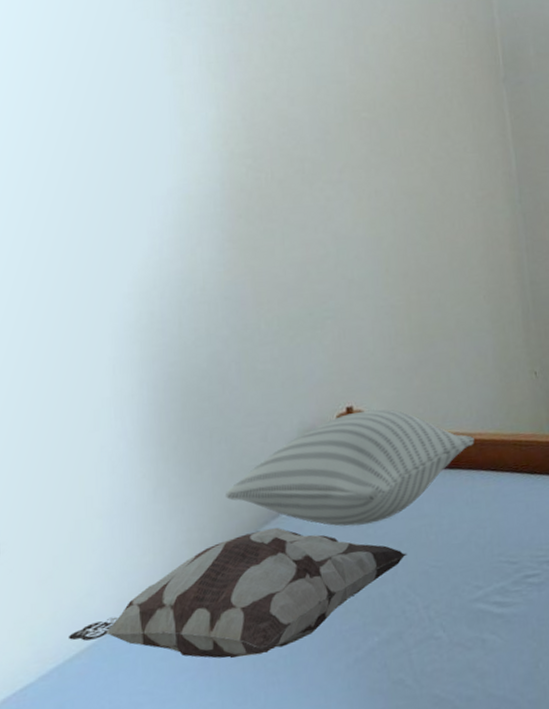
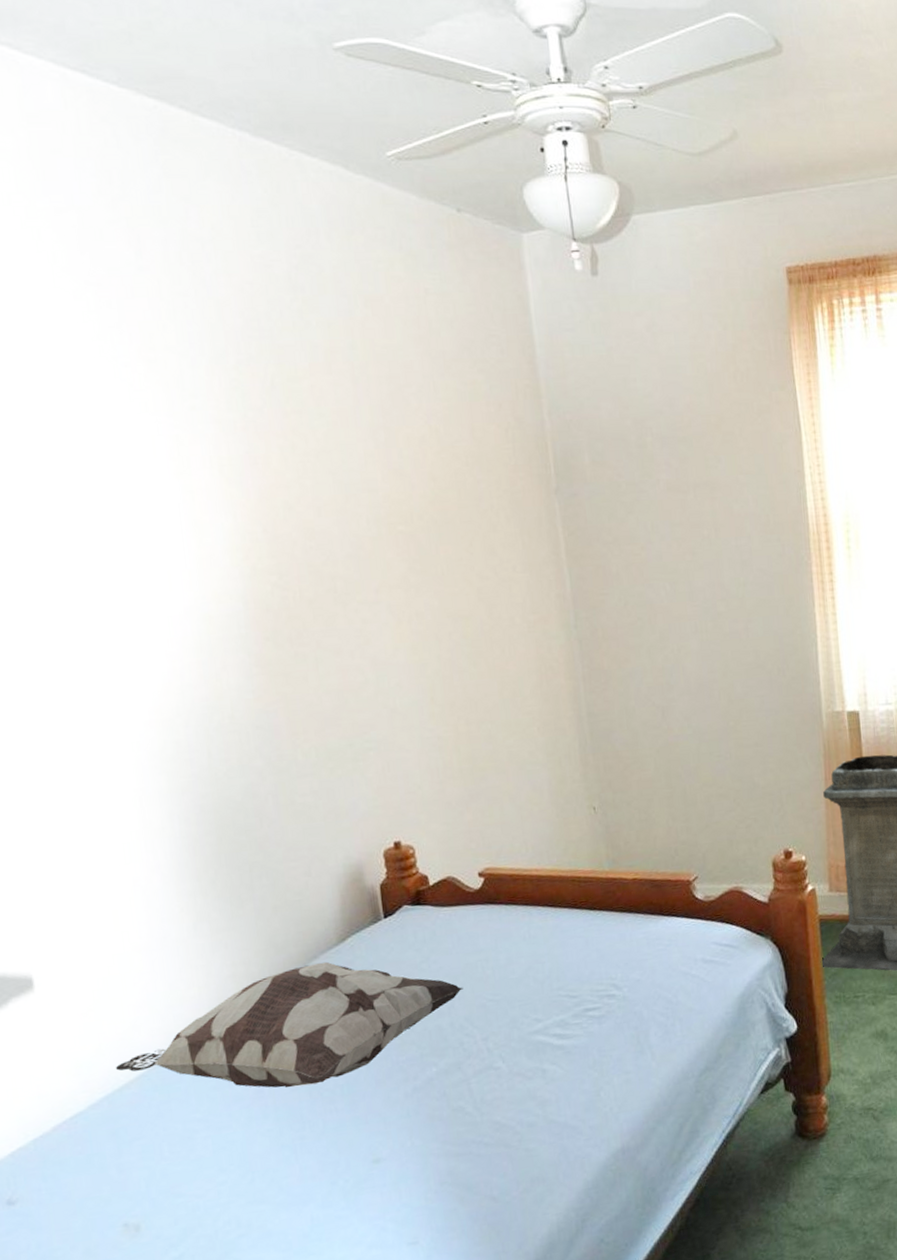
pillow: present [225,409,474,526] -> none [269,844,531,961]

